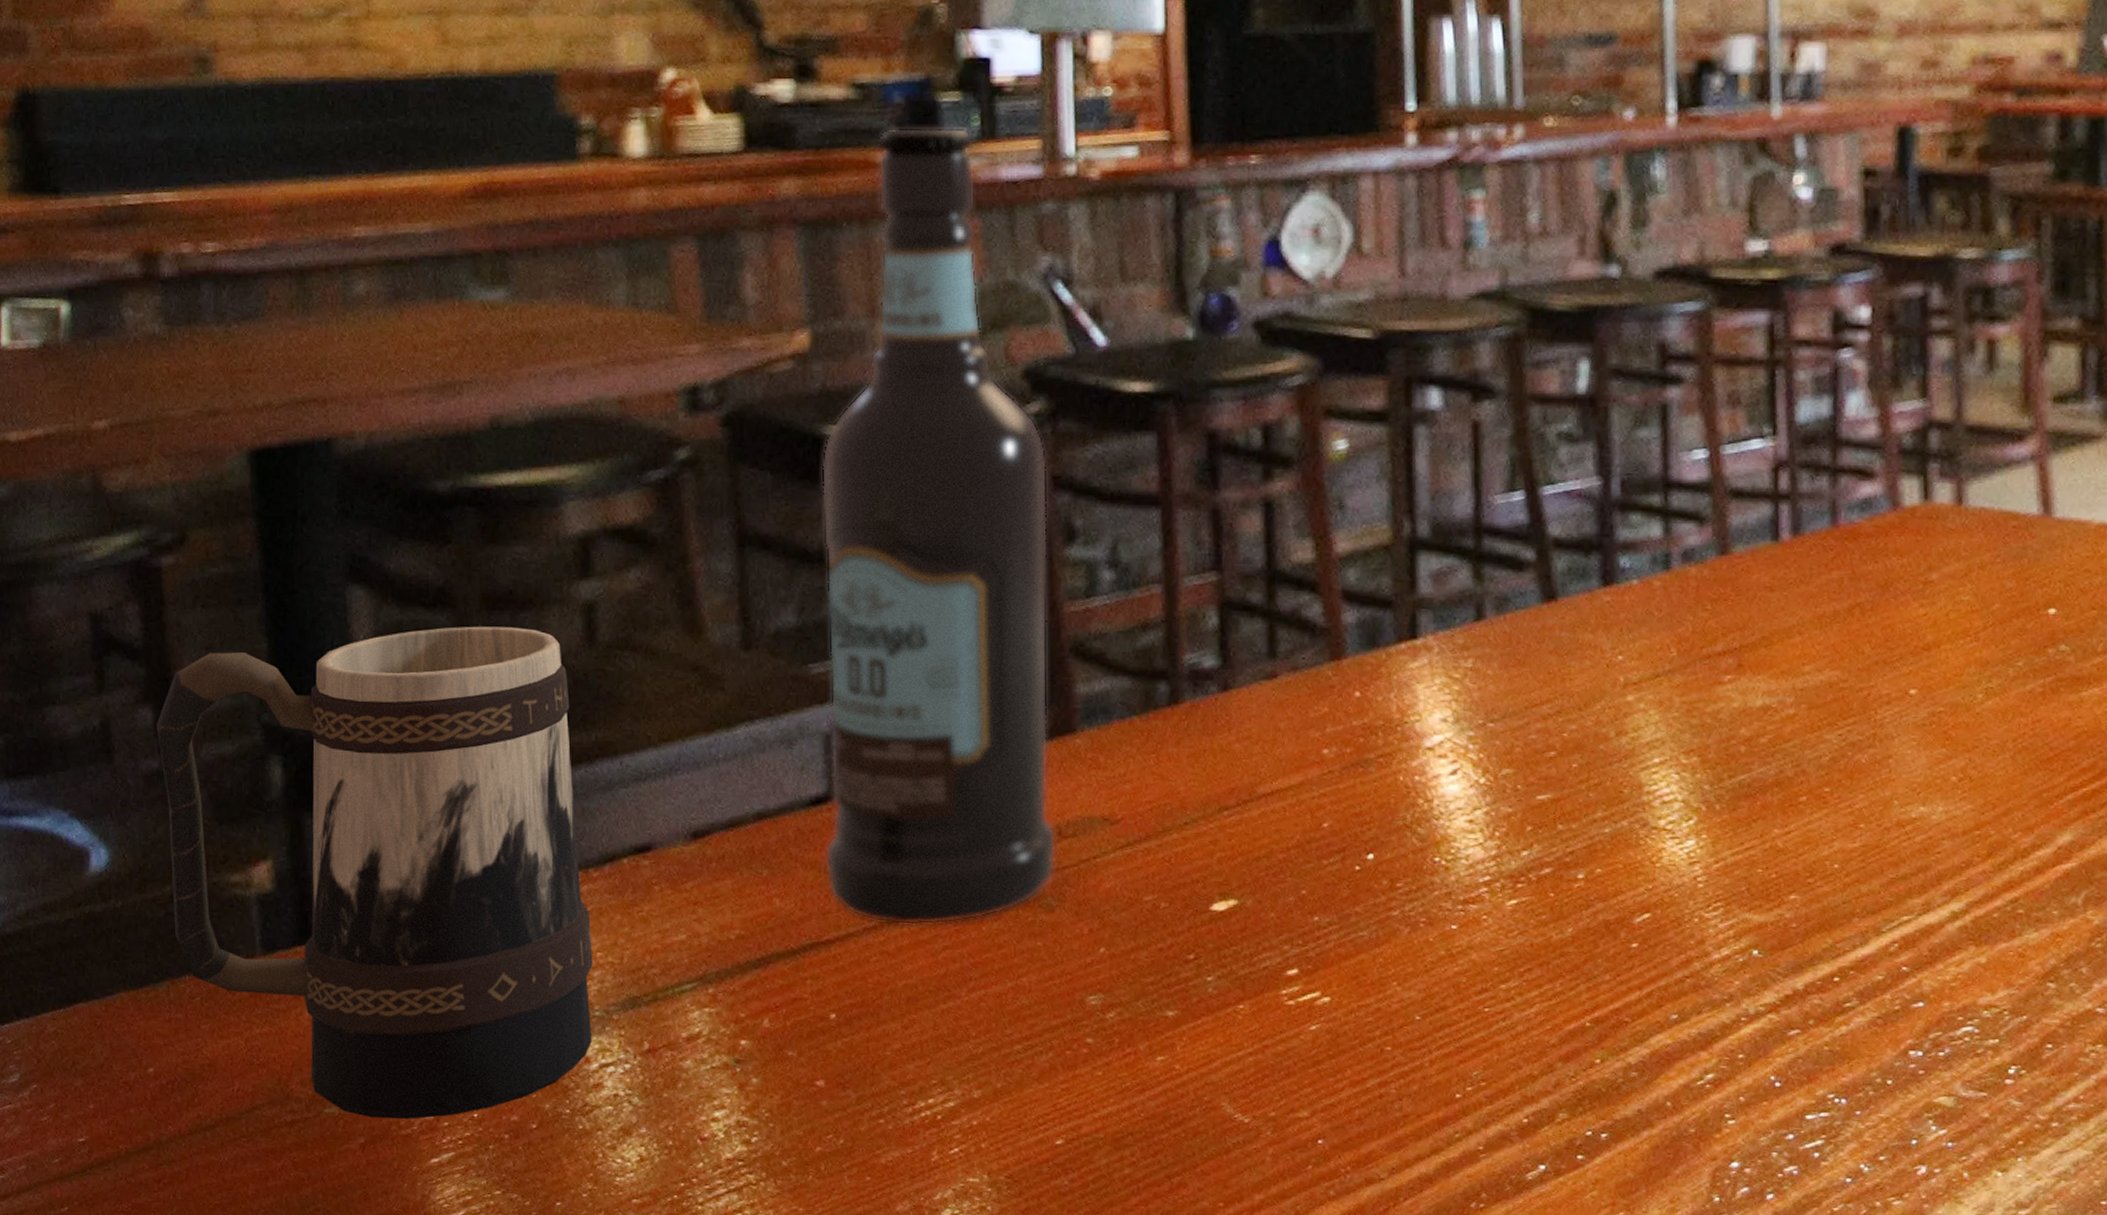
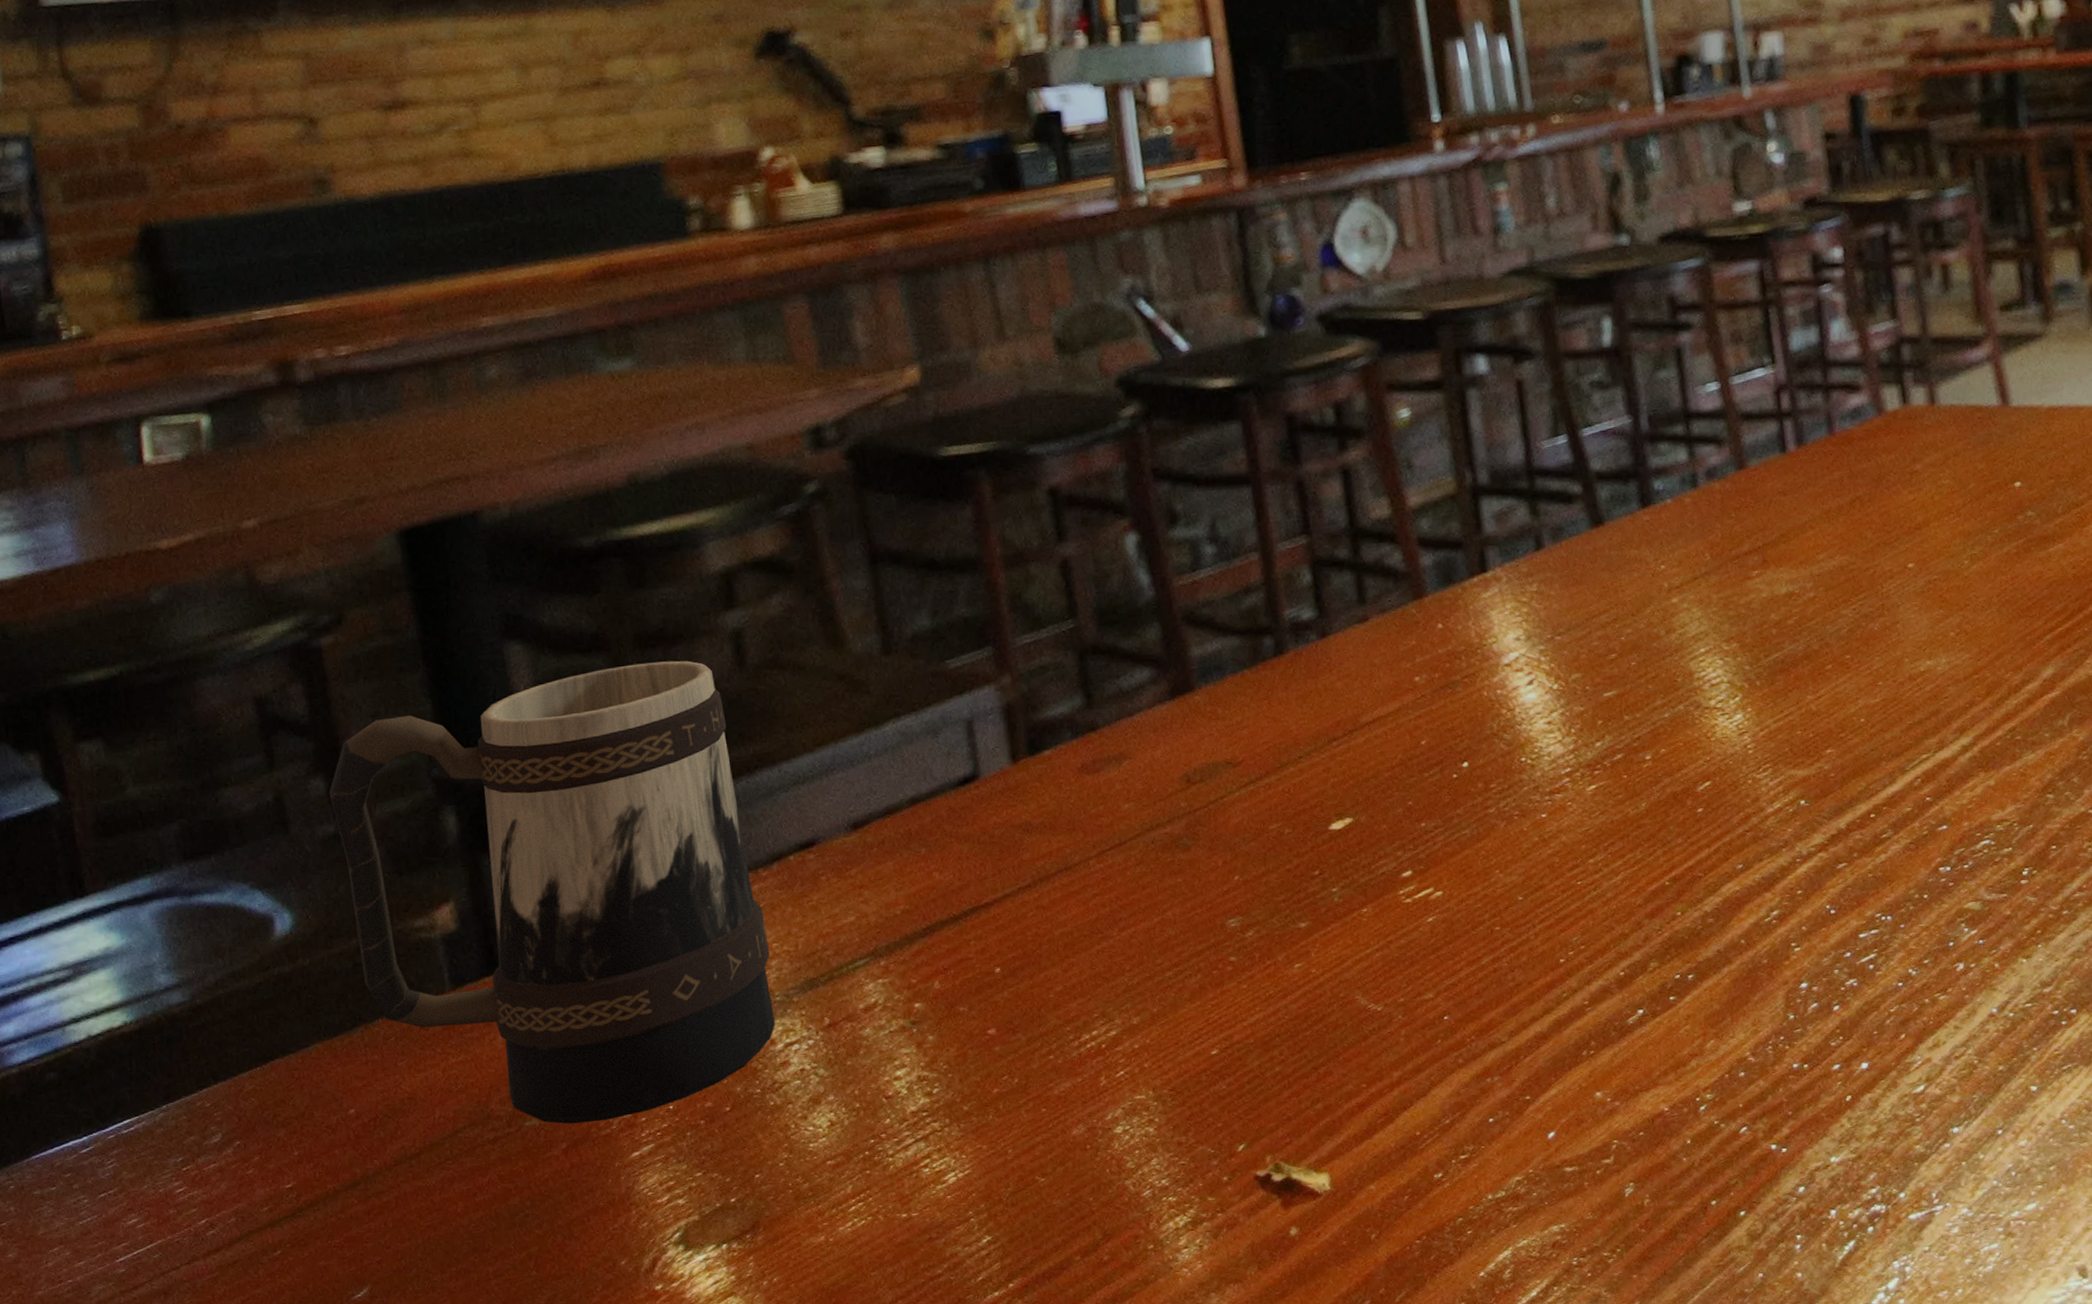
root beer: present [821,127,1057,926] -> none [940,174,1188,882]

